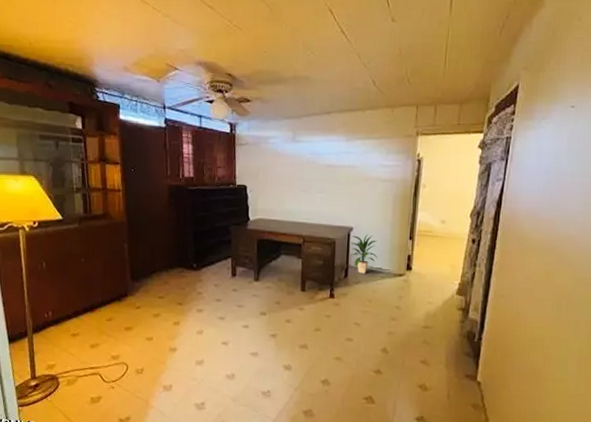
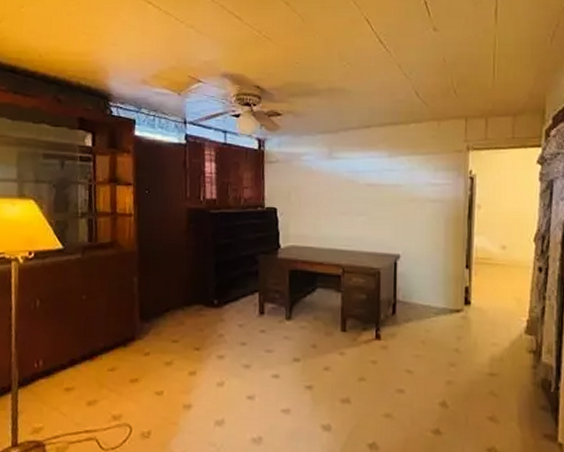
indoor plant: present [350,234,378,274] -> none [398,262,431,310]

